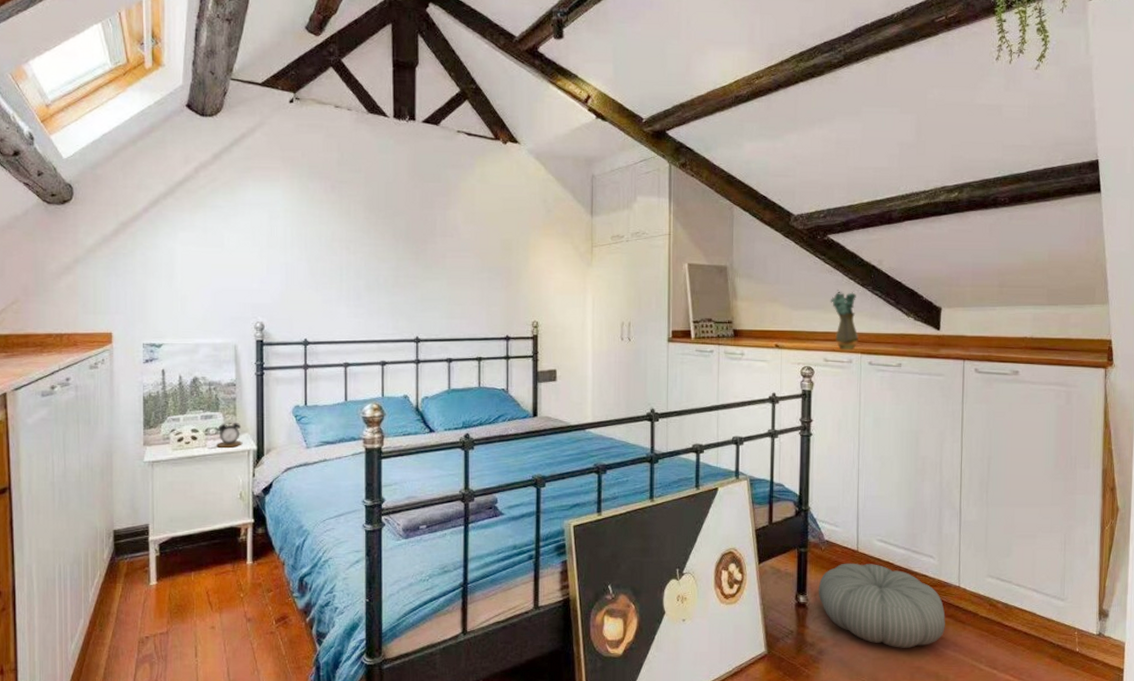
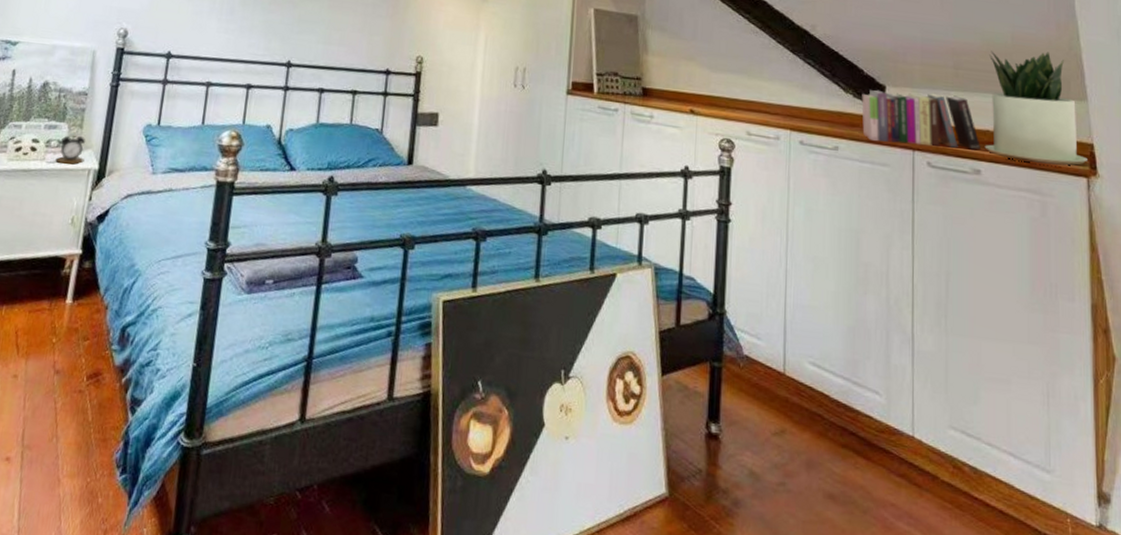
pouf: present [818,563,945,648] -> none [734,387,896,513]
vase: present [830,290,859,351] -> none [754,53,788,126]
books: none [921,310,1019,356] -> present [861,89,980,151]
planter: none [1022,265,1106,360] -> present [984,50,1087,166]

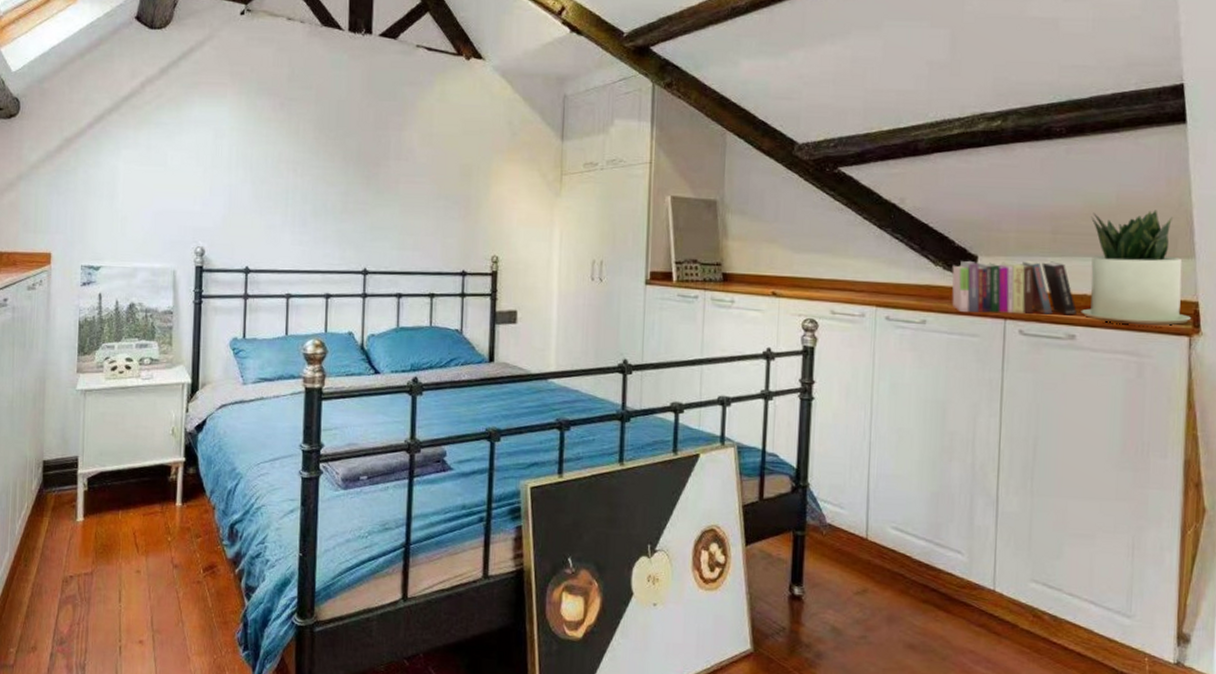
alarm clock: present [55,133,86,165] -> none [150,350,177,380]

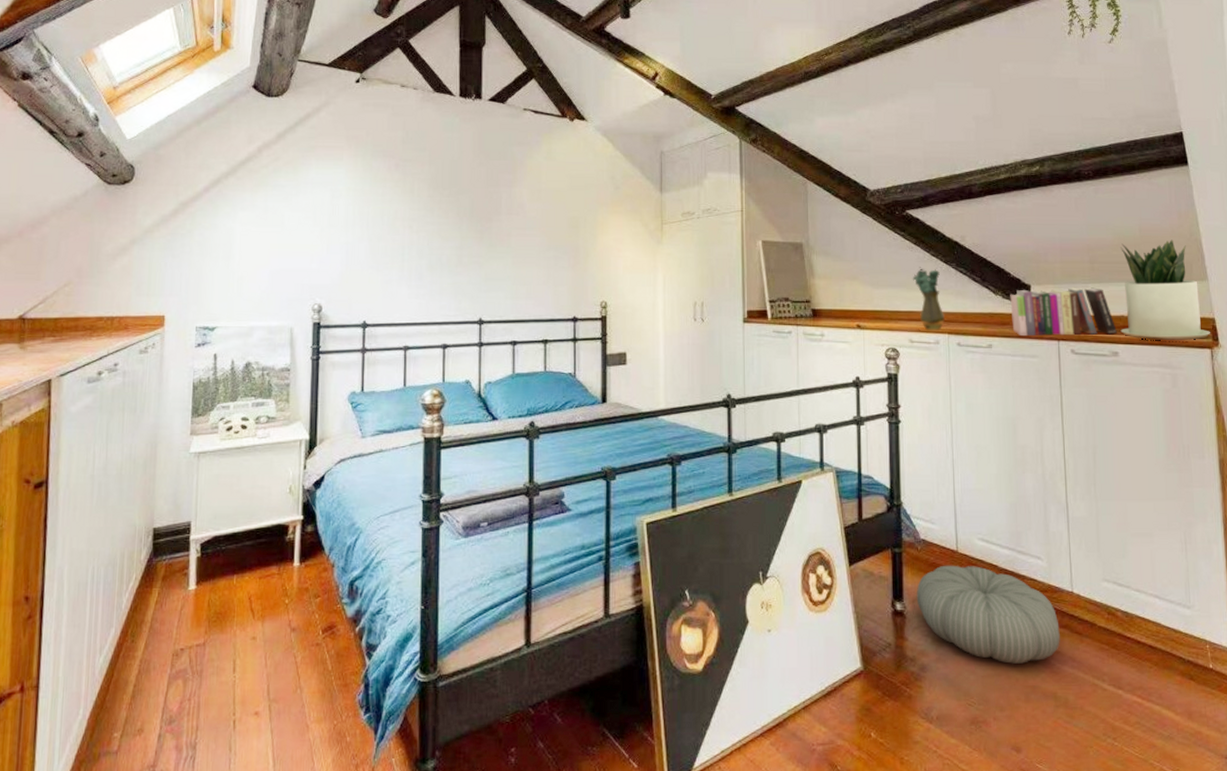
pouf: none [817,552,976,660] -> present [916,565,1060,664]
vase: none [839,231,874,303] -> present [912,267,945,331]

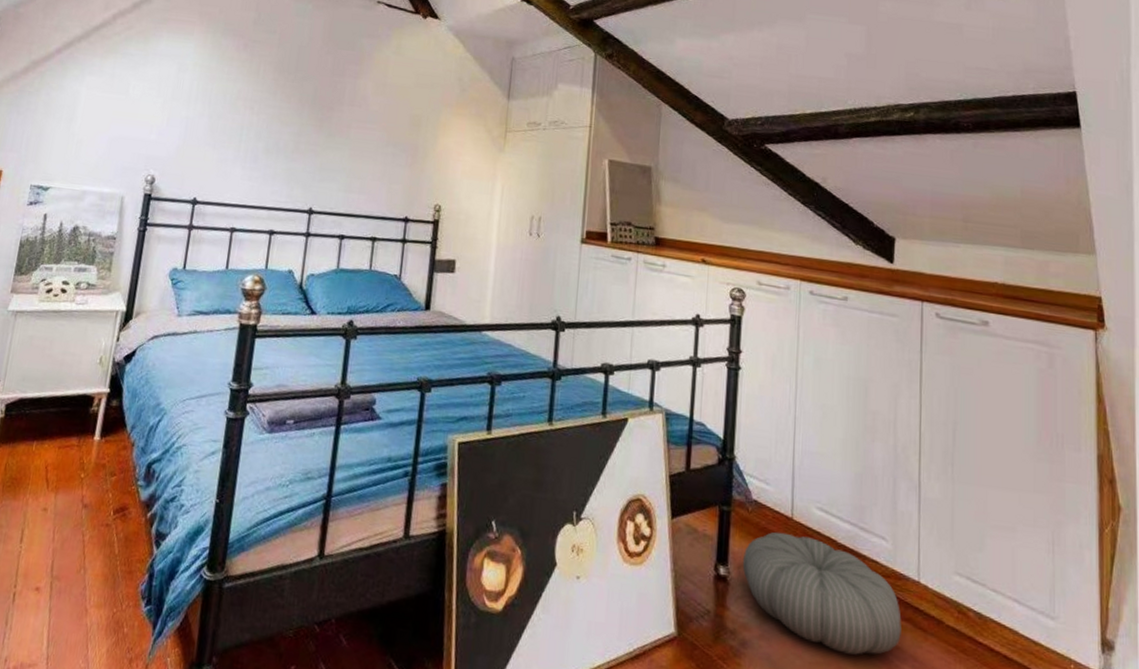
vase: present [912,267,945,331] -> none [766,205,798,276]
books: present [1010,287,1117,337] -> none [871,240,989,303]
planter: present [1120,239,1210,340] -> none [993,204,1095,319]

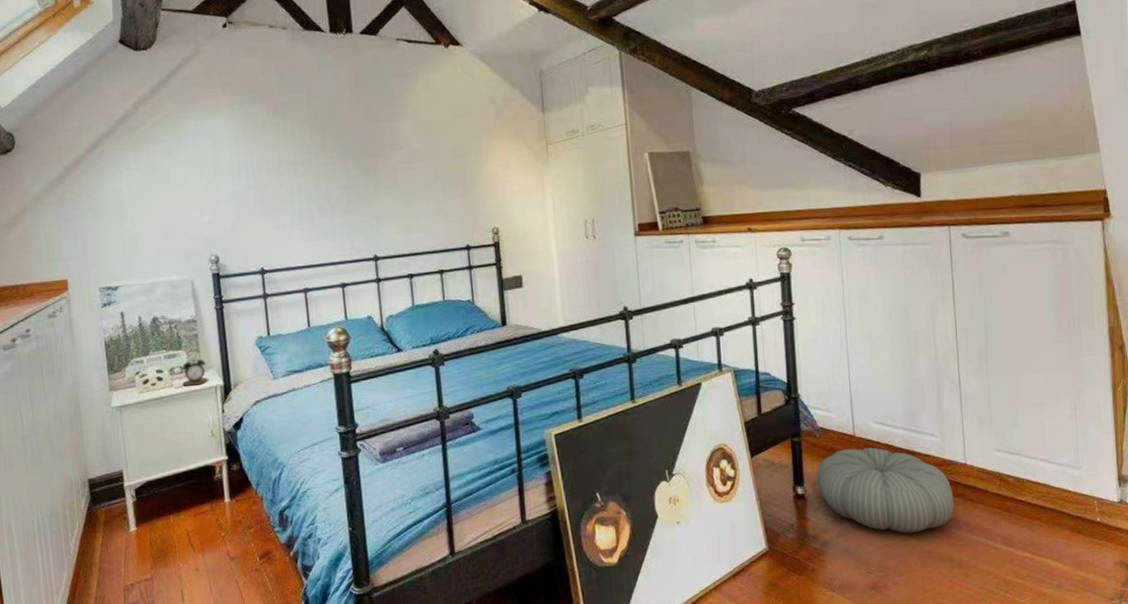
alarm clock: none [84,276,114,306] -> present [182,357,209,386]

